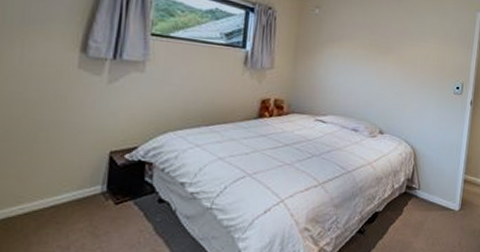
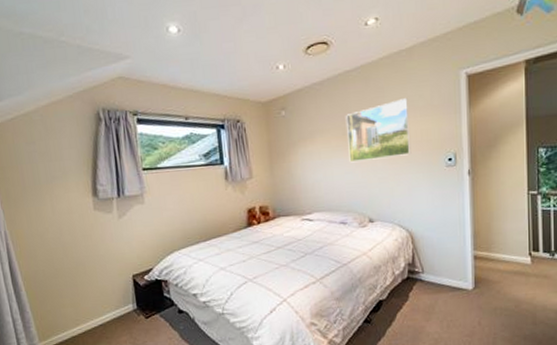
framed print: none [371,24,431,77] -> present [345,97,412,163]

